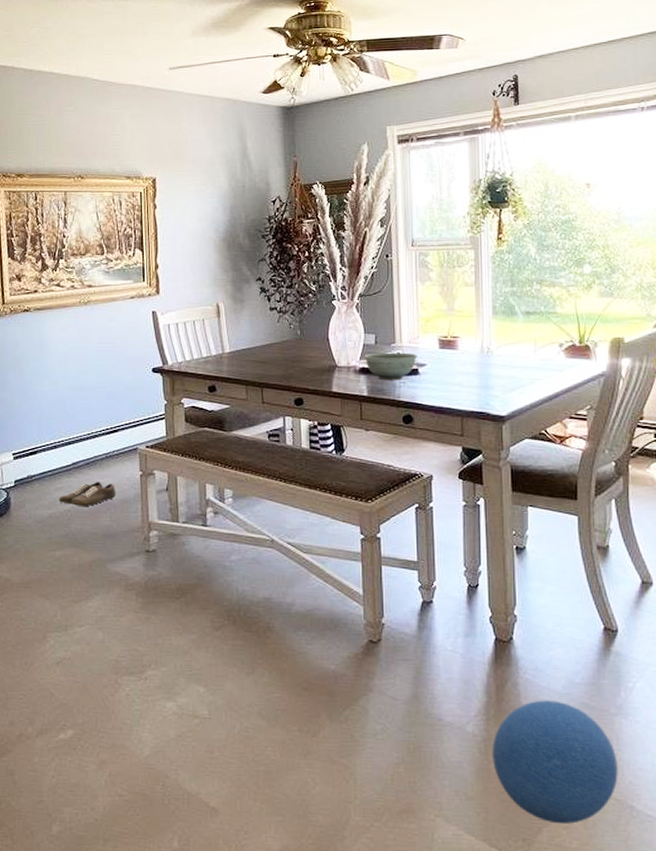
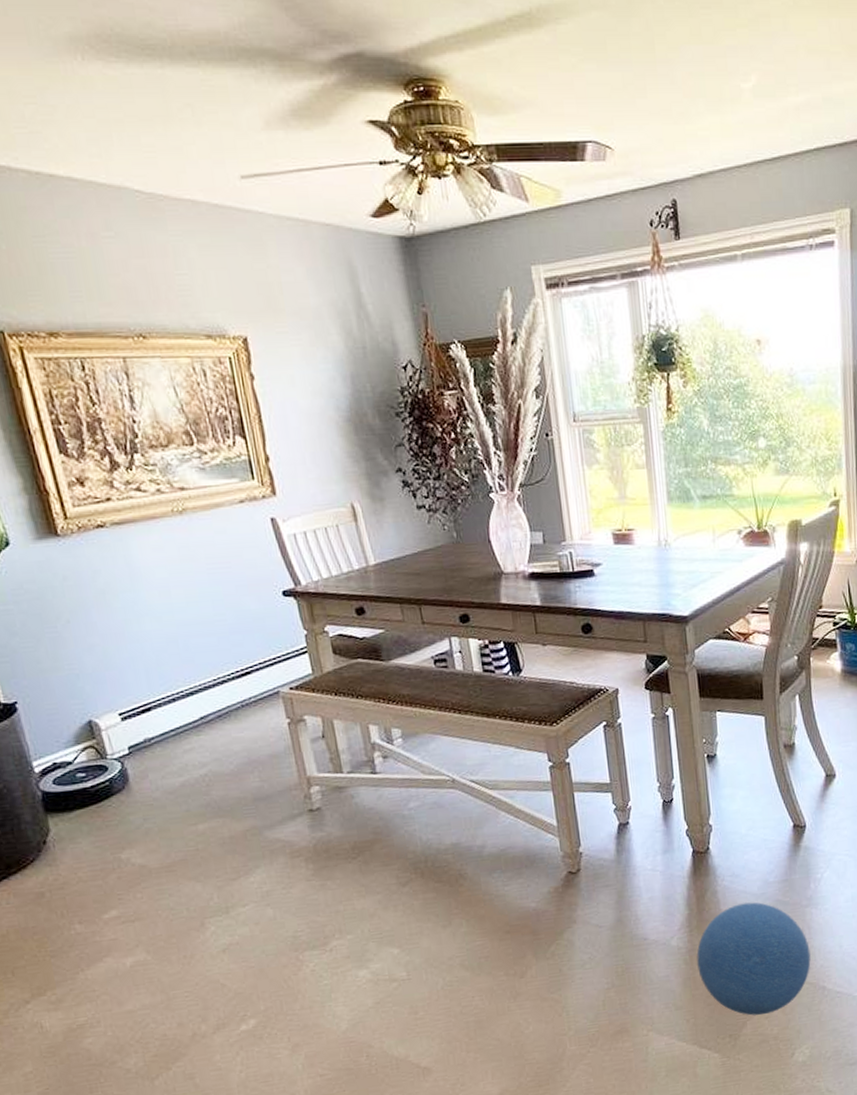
shoe: present [58,481,116,506] -> none [190,735,262,769]
bowl: present [363,352,417,381] -> none [532,551,591,586]

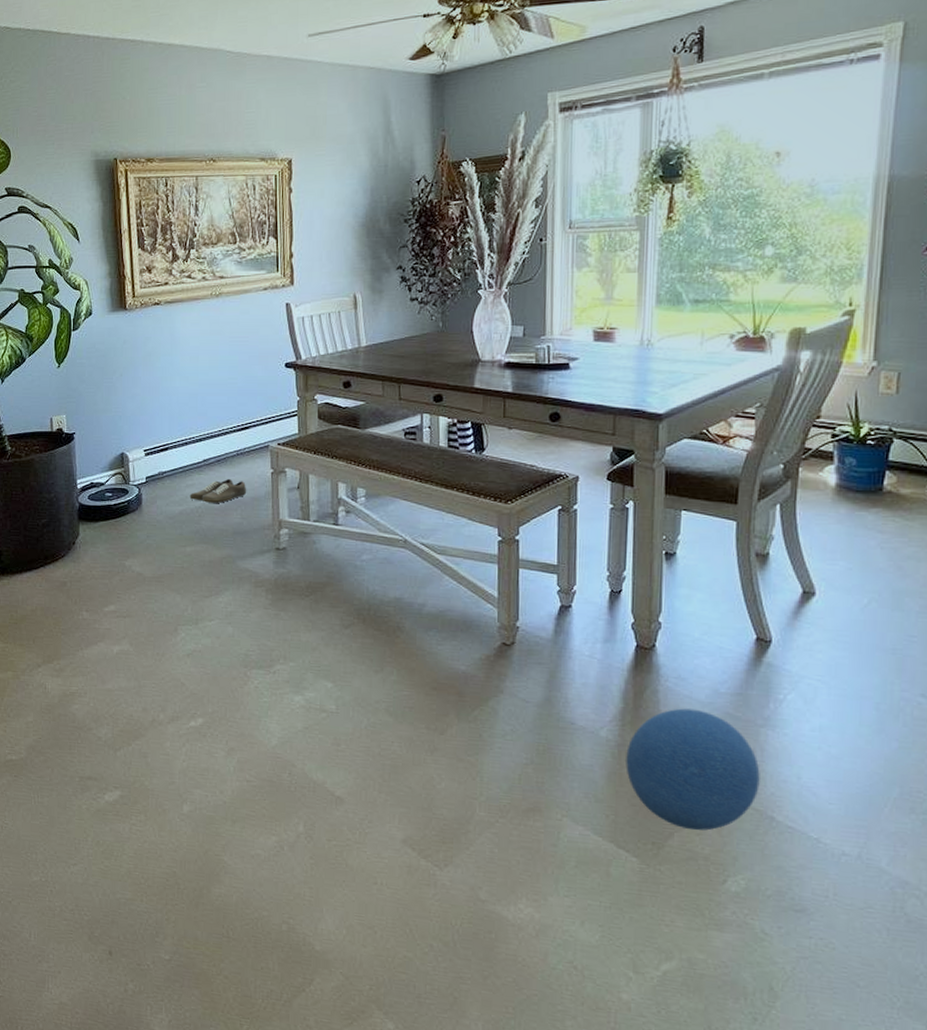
shoe: none [190,735,262,769] -> present [189,478,247,503]

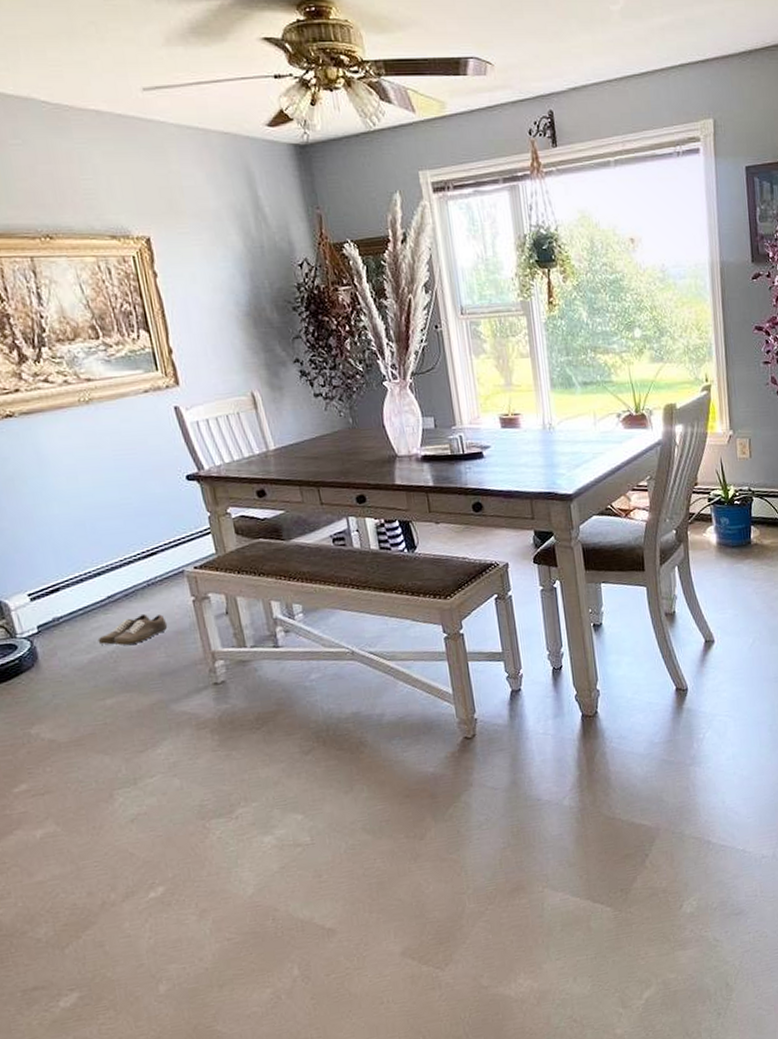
ball: present [626,708,760,831] -> none [588,762,696,870]

